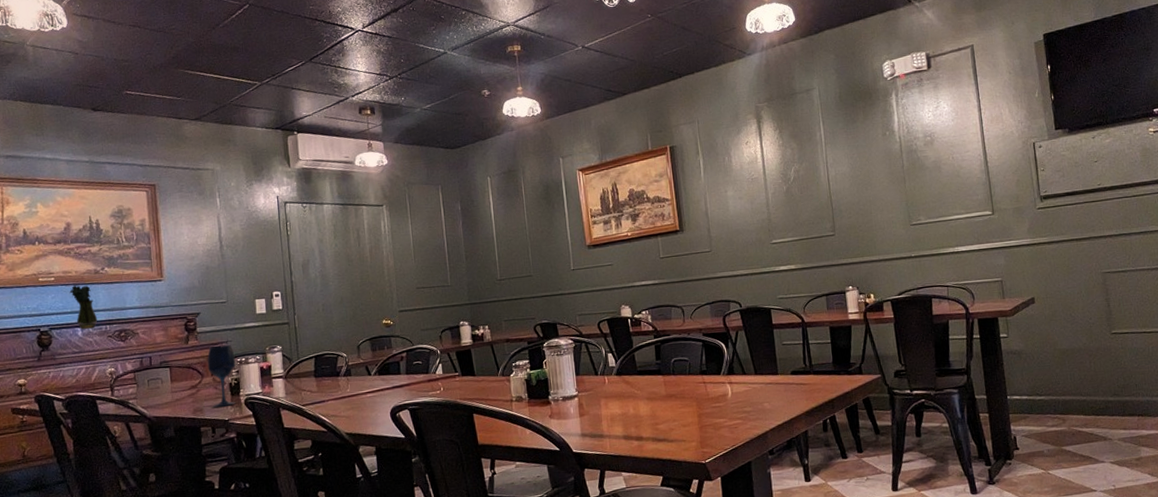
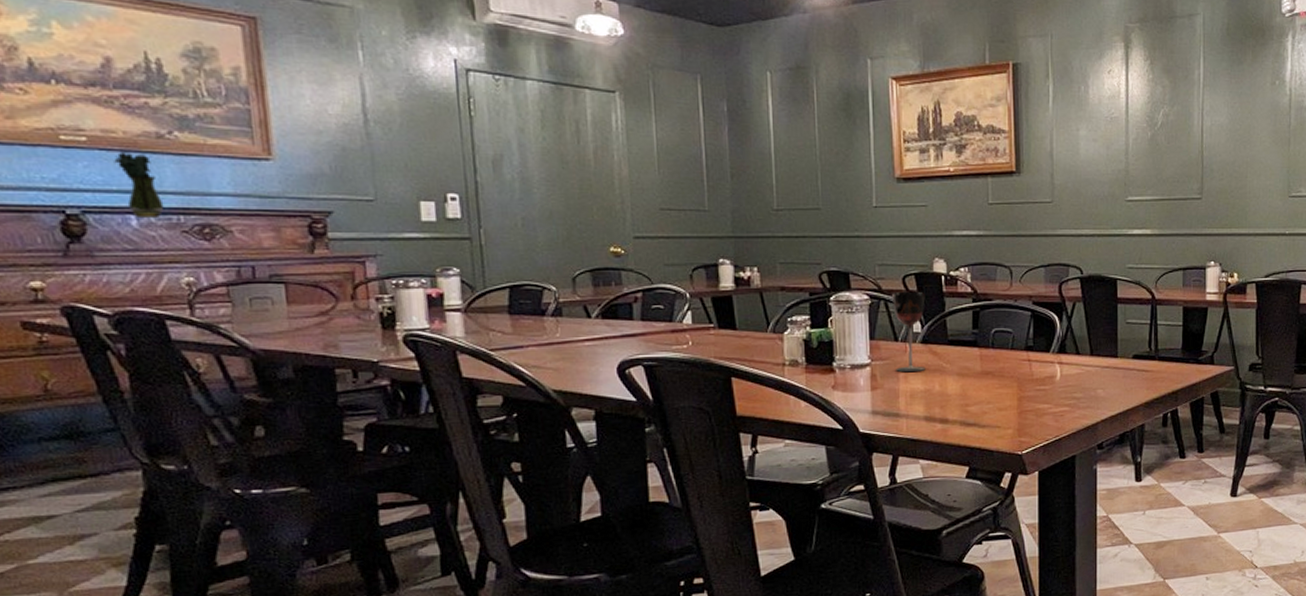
wineglass: present [207,345,237,408] -> none [344,261,391,343]
wineglass: none [591,333,621,400] -> present [892,291,926,373]

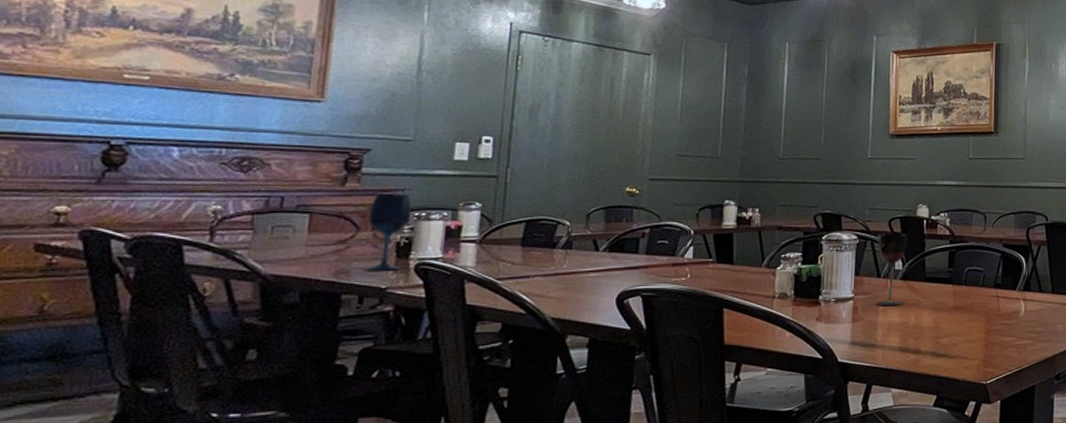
vase: present [114,149,165,217] -> none [170,88,210,150]
wineglass: none [344,261,391,343] -> present [364,194,412,270]

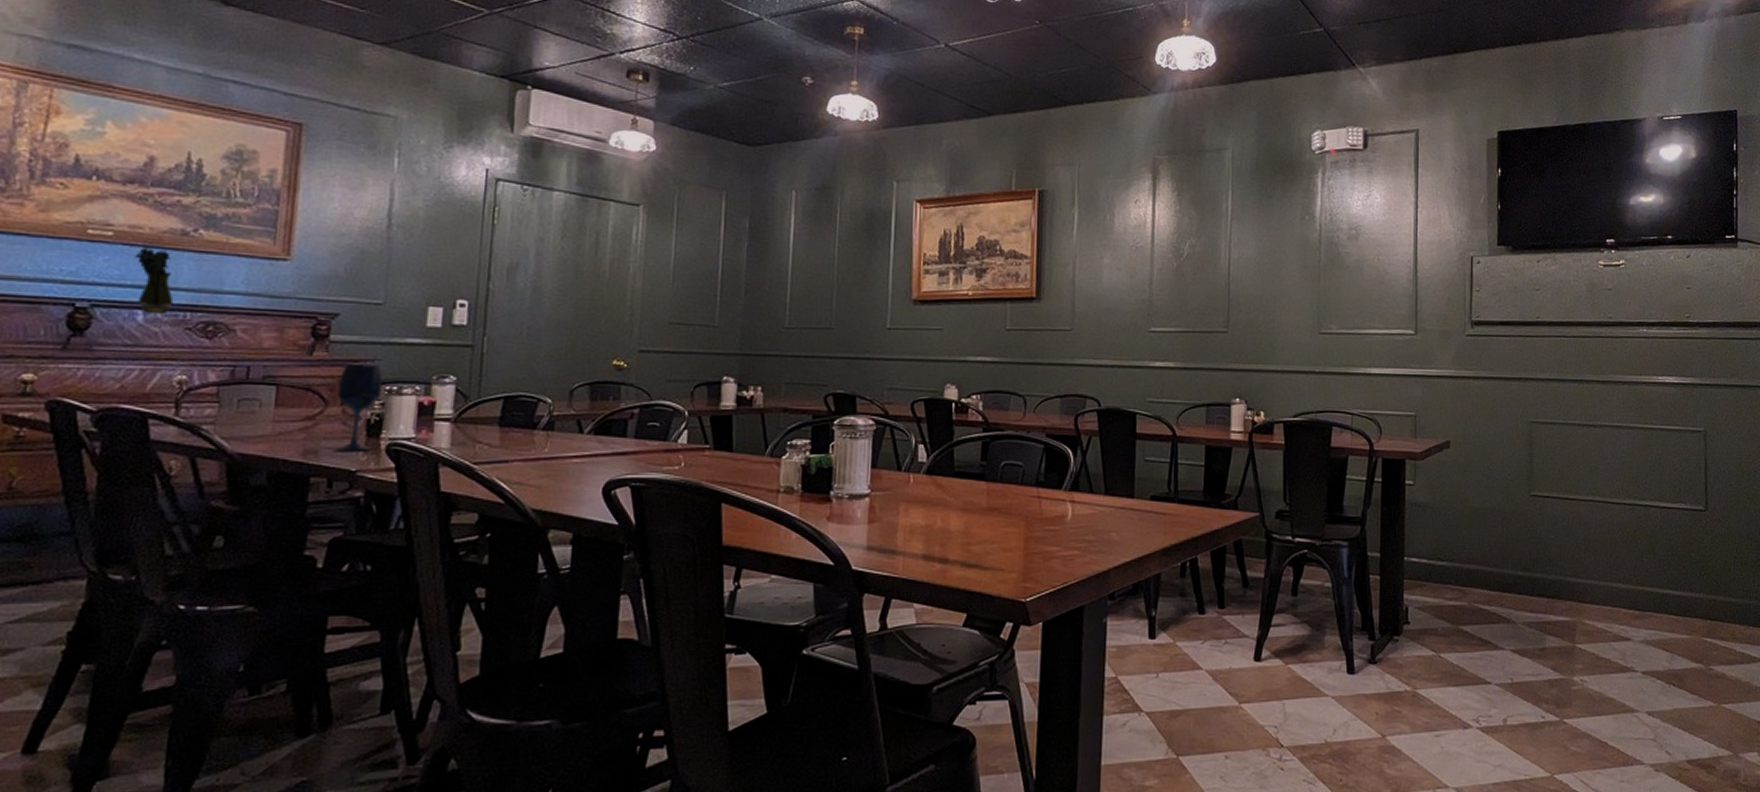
vase: none [170,88,210,150] -> present [134,245,174,314]
wineglass: present [876,233,908,306] -> none [896,417,934,506]

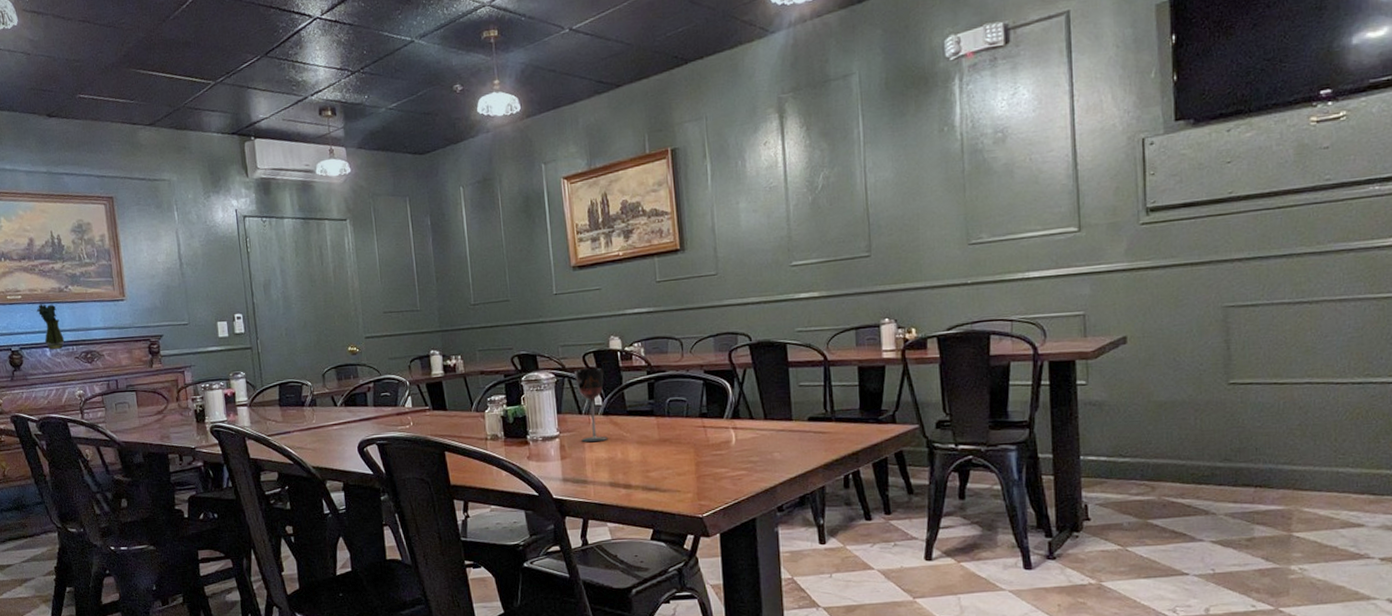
wineglass: present [333,364,383,451] -> none [171,370,202,434]
wineglass: none [896,417,934,506] -> present [574,367,608,443]

